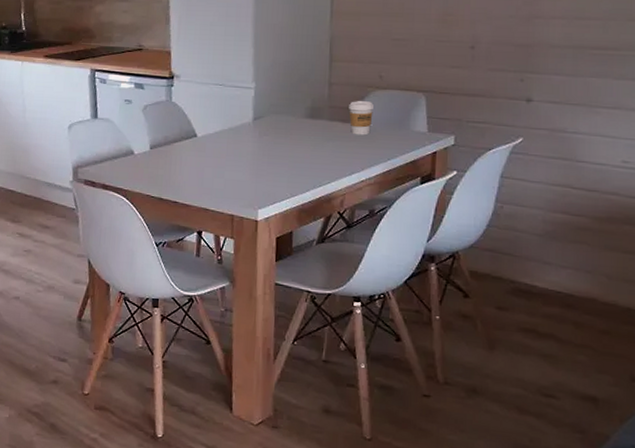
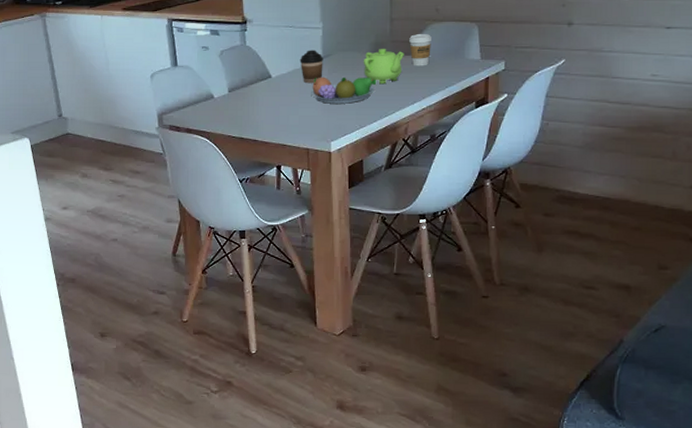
coffee cup: none [228,110,254,146] -> present [299,50,323,84]
fruit bowl: none [239,139,312,170] -> present [311,77,377,104]
teapot: none [297,113,343,152] -> present [363,48,404,85]

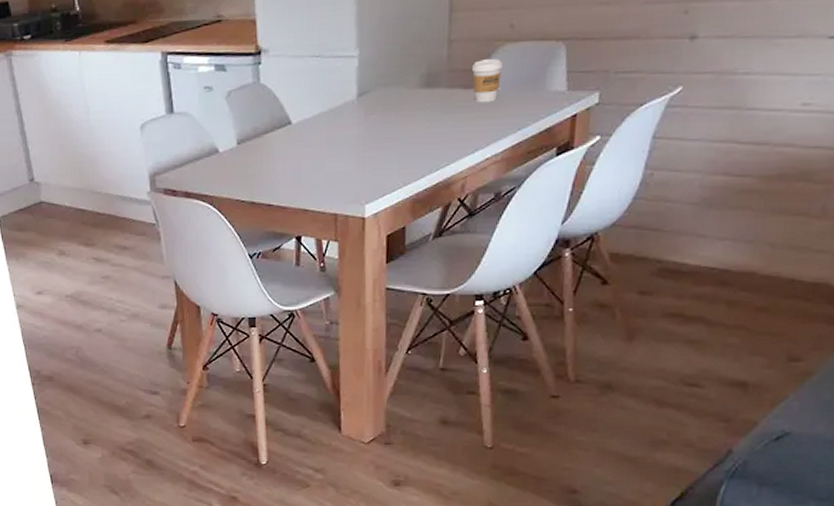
coffee cup: present [299,50,323,84] -> none [328,85,359,131]
fruit bowl: present [311,77,377,104] -> none [341,120,427,156]
teapot: present [363,48,404,85] -> none [410,80,465,129]

